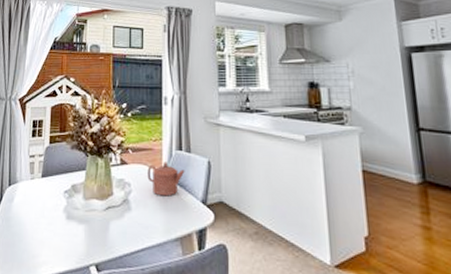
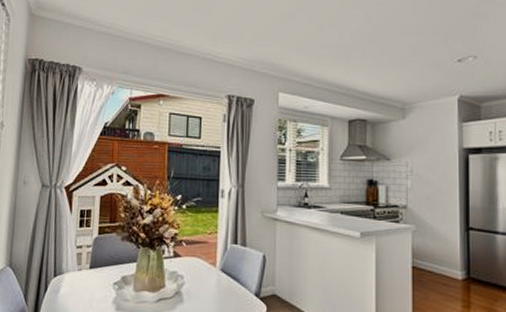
teapot: present [147,162,185,196] -> none [201,255,240,289]

